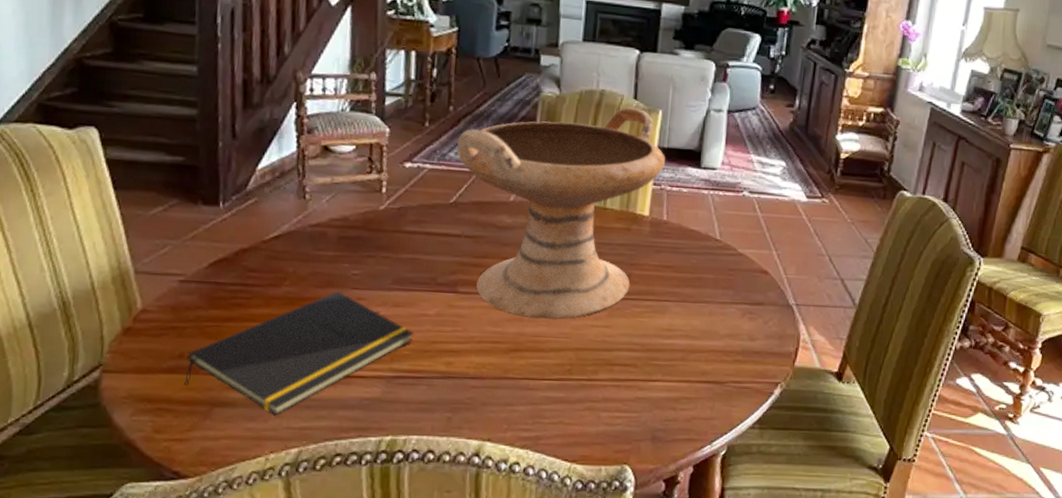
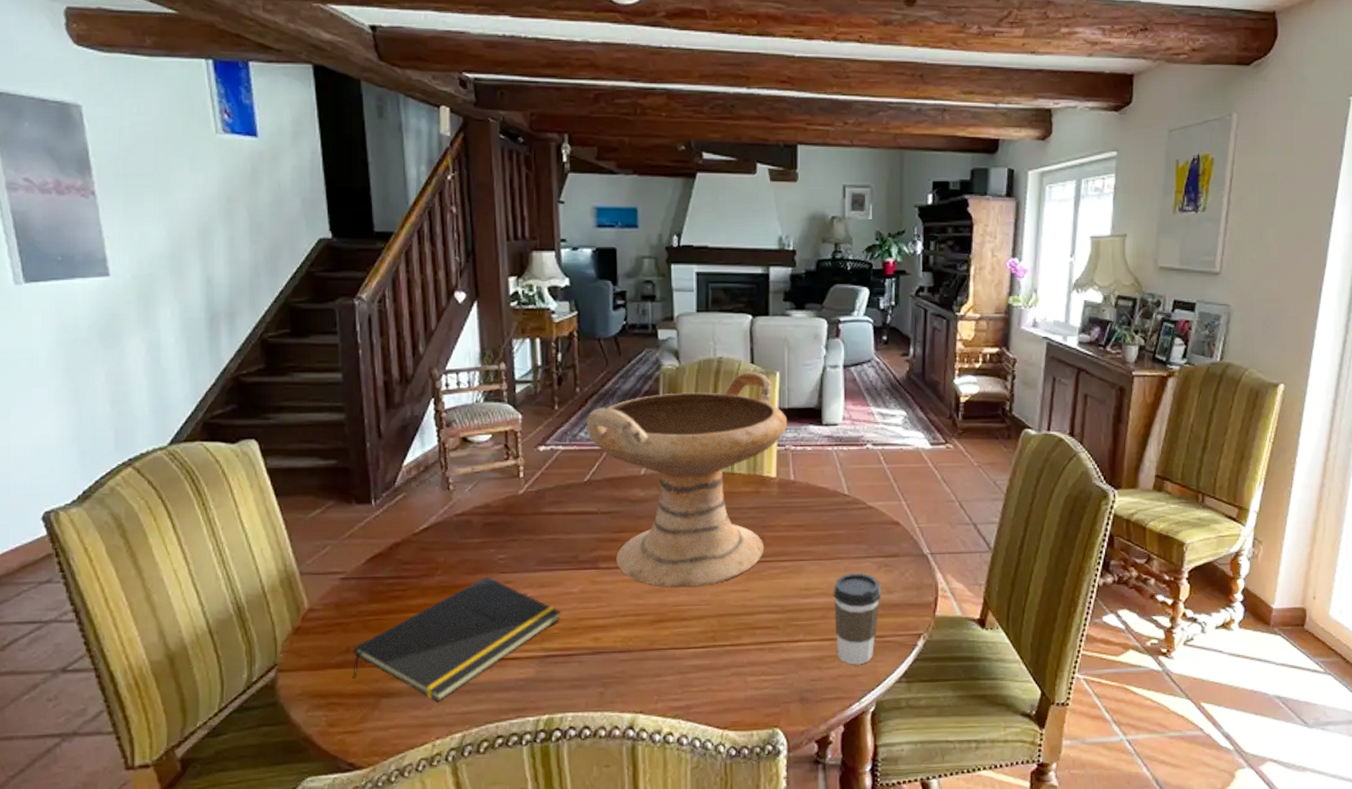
coffee cup: none [693,317,744,408] -> present [833,572,882,665]

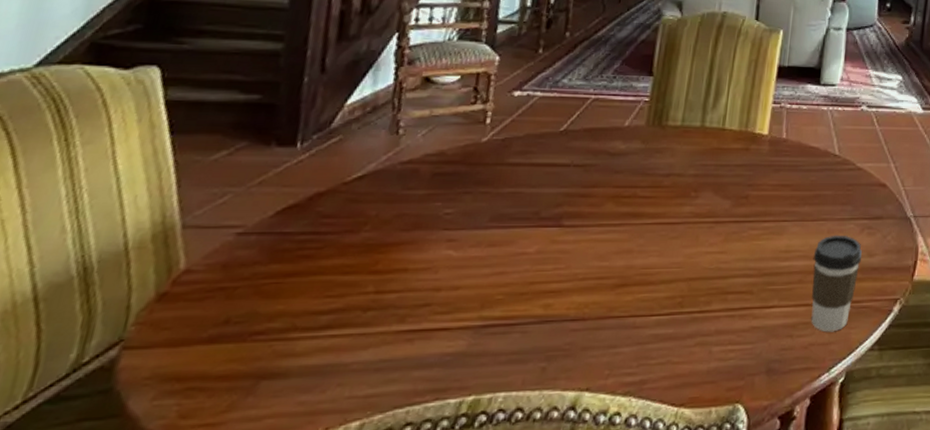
notepad: present [352,576,560,703] -> none [226,233,509,384]
decorative bowl: present [586,372,788,588] -> none [571,28,786,249]

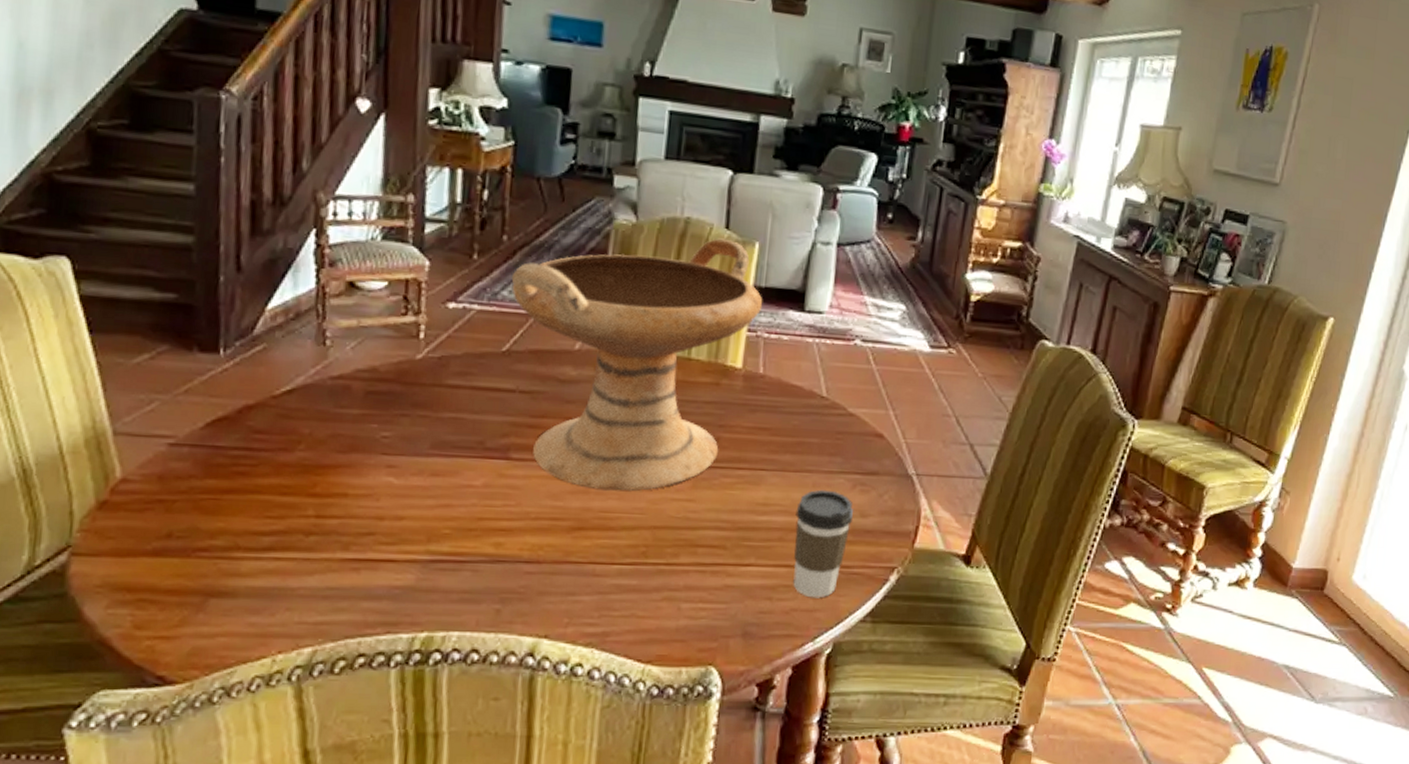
decorative bowl: none [571,28,786,249] -> present [511,238,763,492]

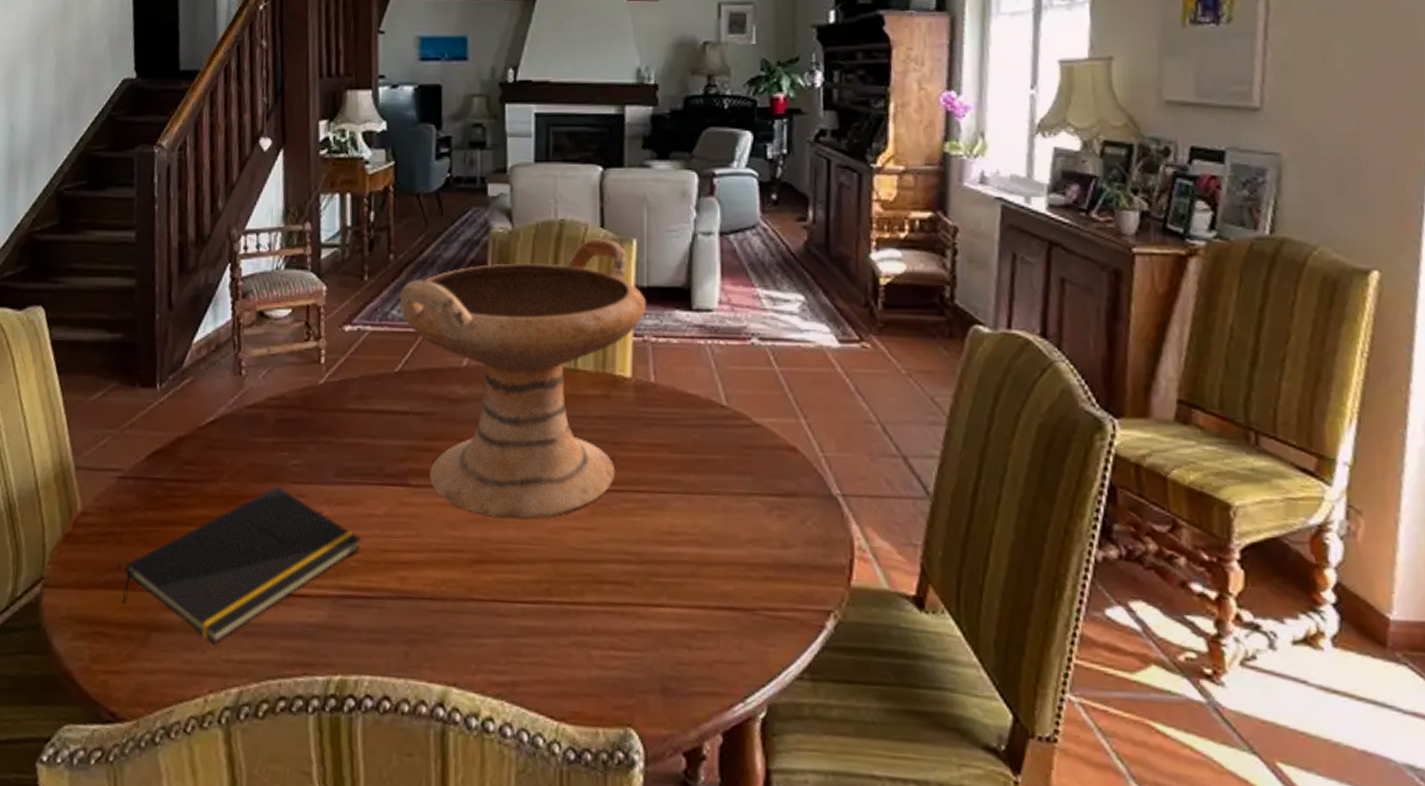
notepad: none [173,457,455,608] -> present [122,486,360,645]
coffee cup: present [793,489,854,598] -> none [707,515,774,648]

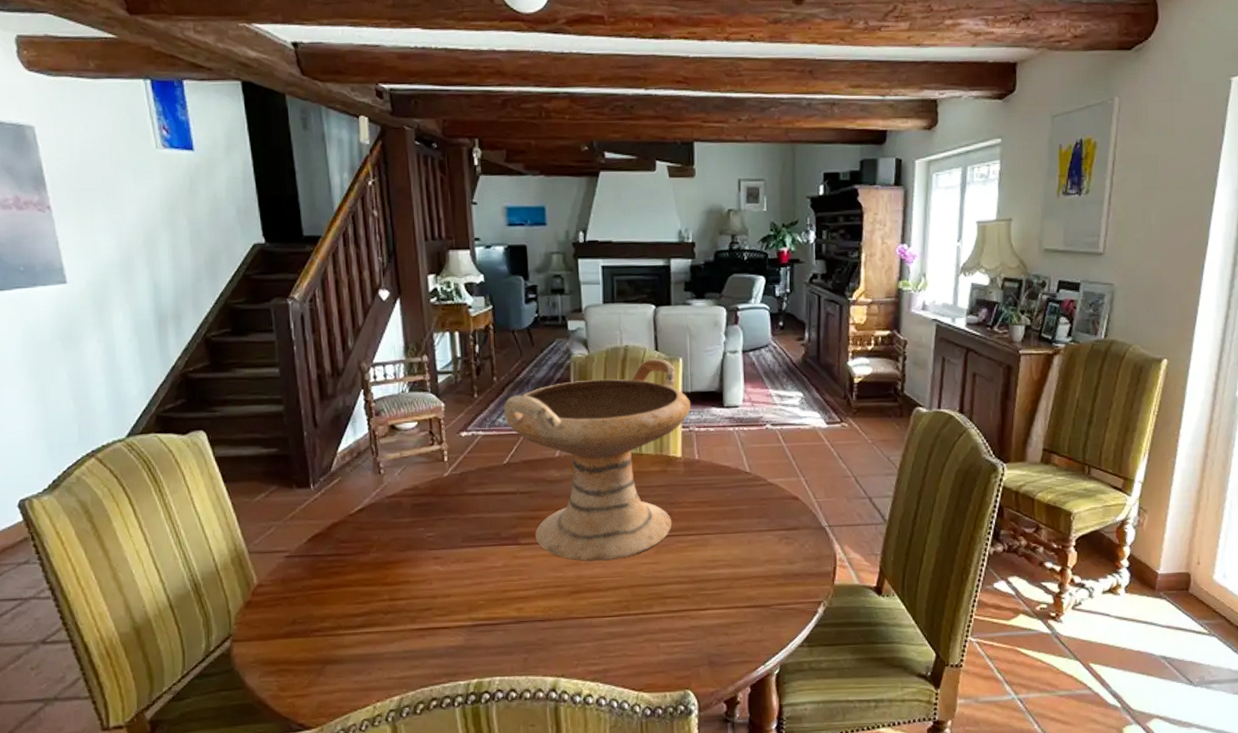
notepad: present [122,486,360,645] -> none [299,553,486,668]

